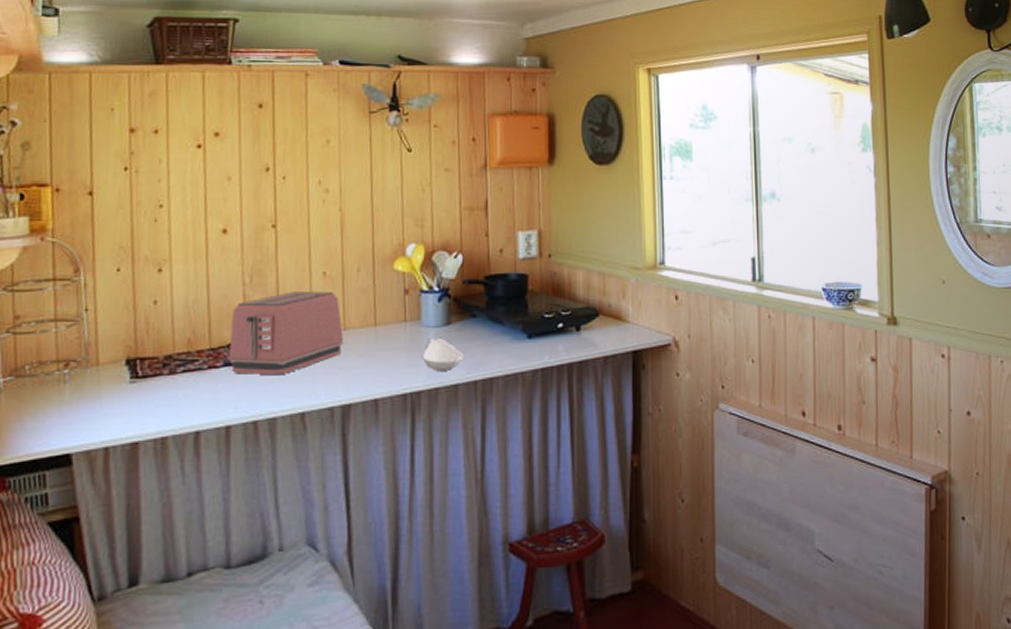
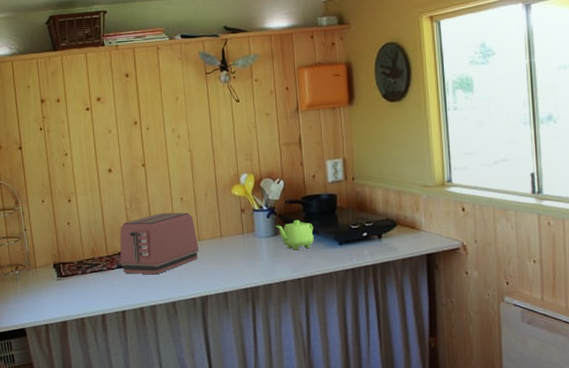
spoon rest: present [423,337,463,371] -> none [258,245,289,271]
teapot: none [449,305,497,344] -> present [276,220,314,250]

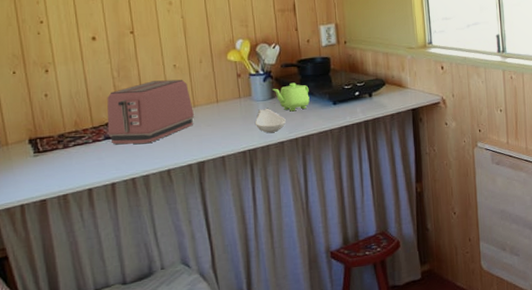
spoon rest: none [258,245,289,271] -> present [255,108,286,133]

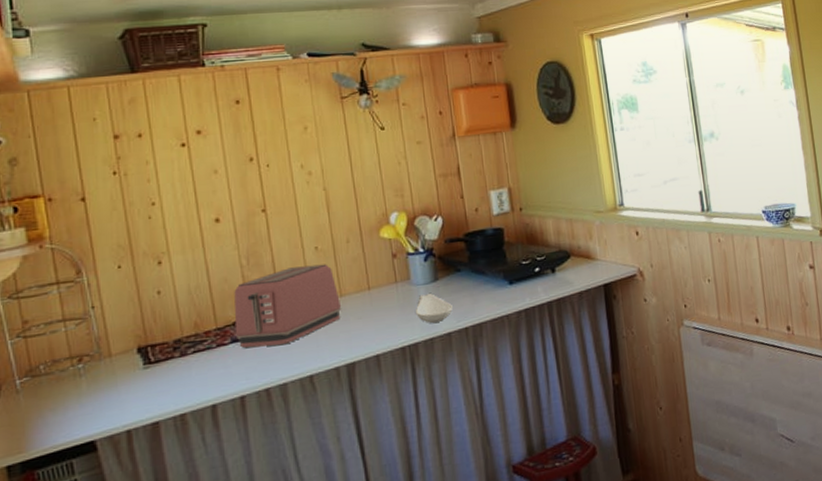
teapot: present [272,82,310,112] -> none [435,260,481,296]

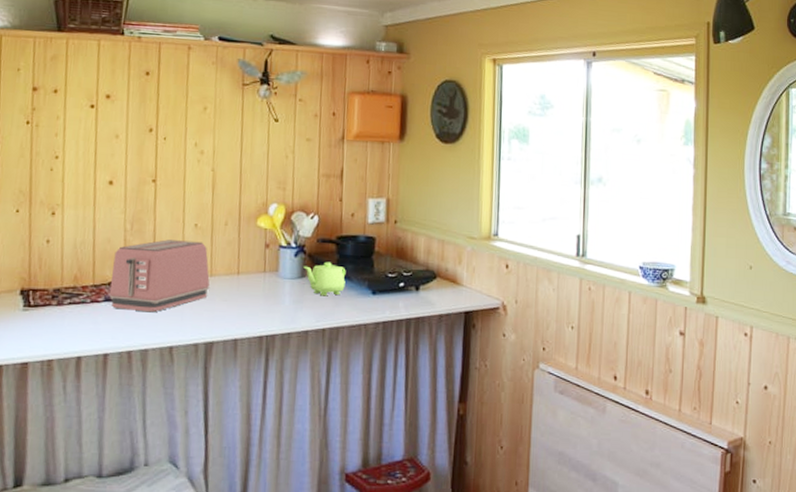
spoon rest: present [416,293,453,323] -> none [278,288,314,318]
teapot: none [435,260,481,296] -> present [303,262,346,296]

